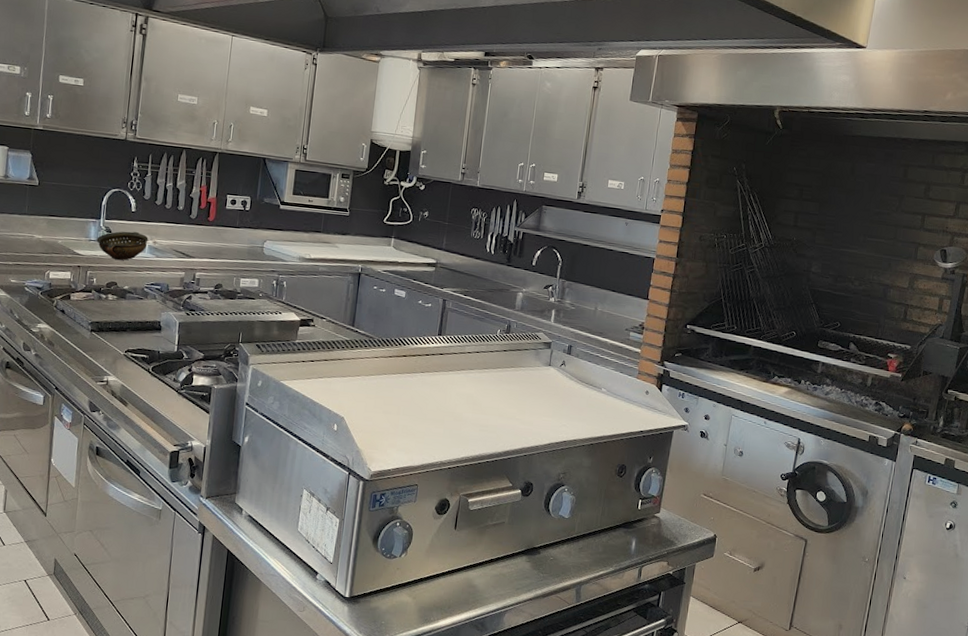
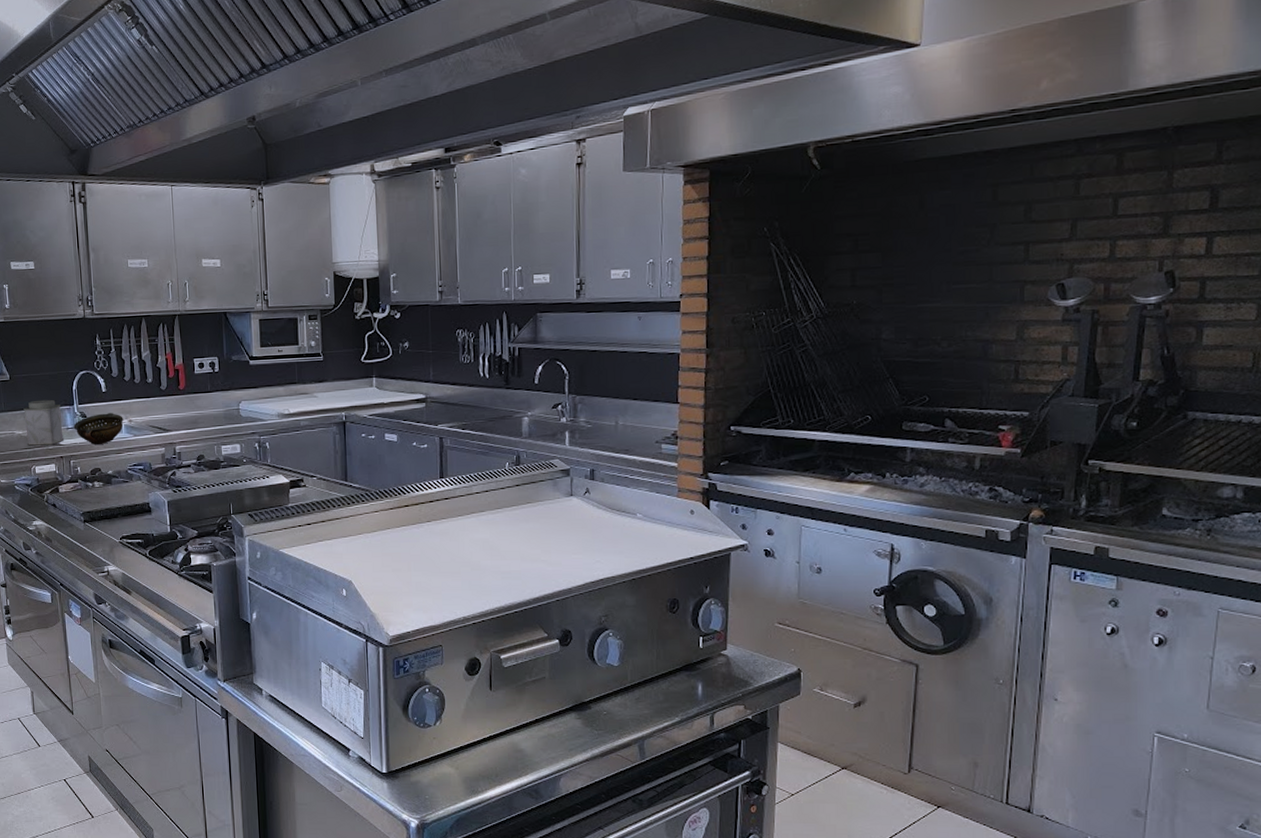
container: none [46,209,88,254] -> present [23,399,64,446]

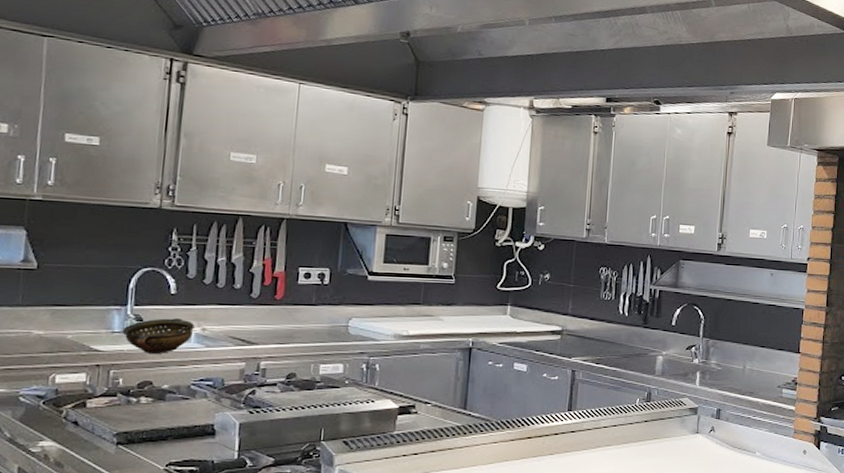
container: present [23,399,64,446] -> none [49,296,109,350]

